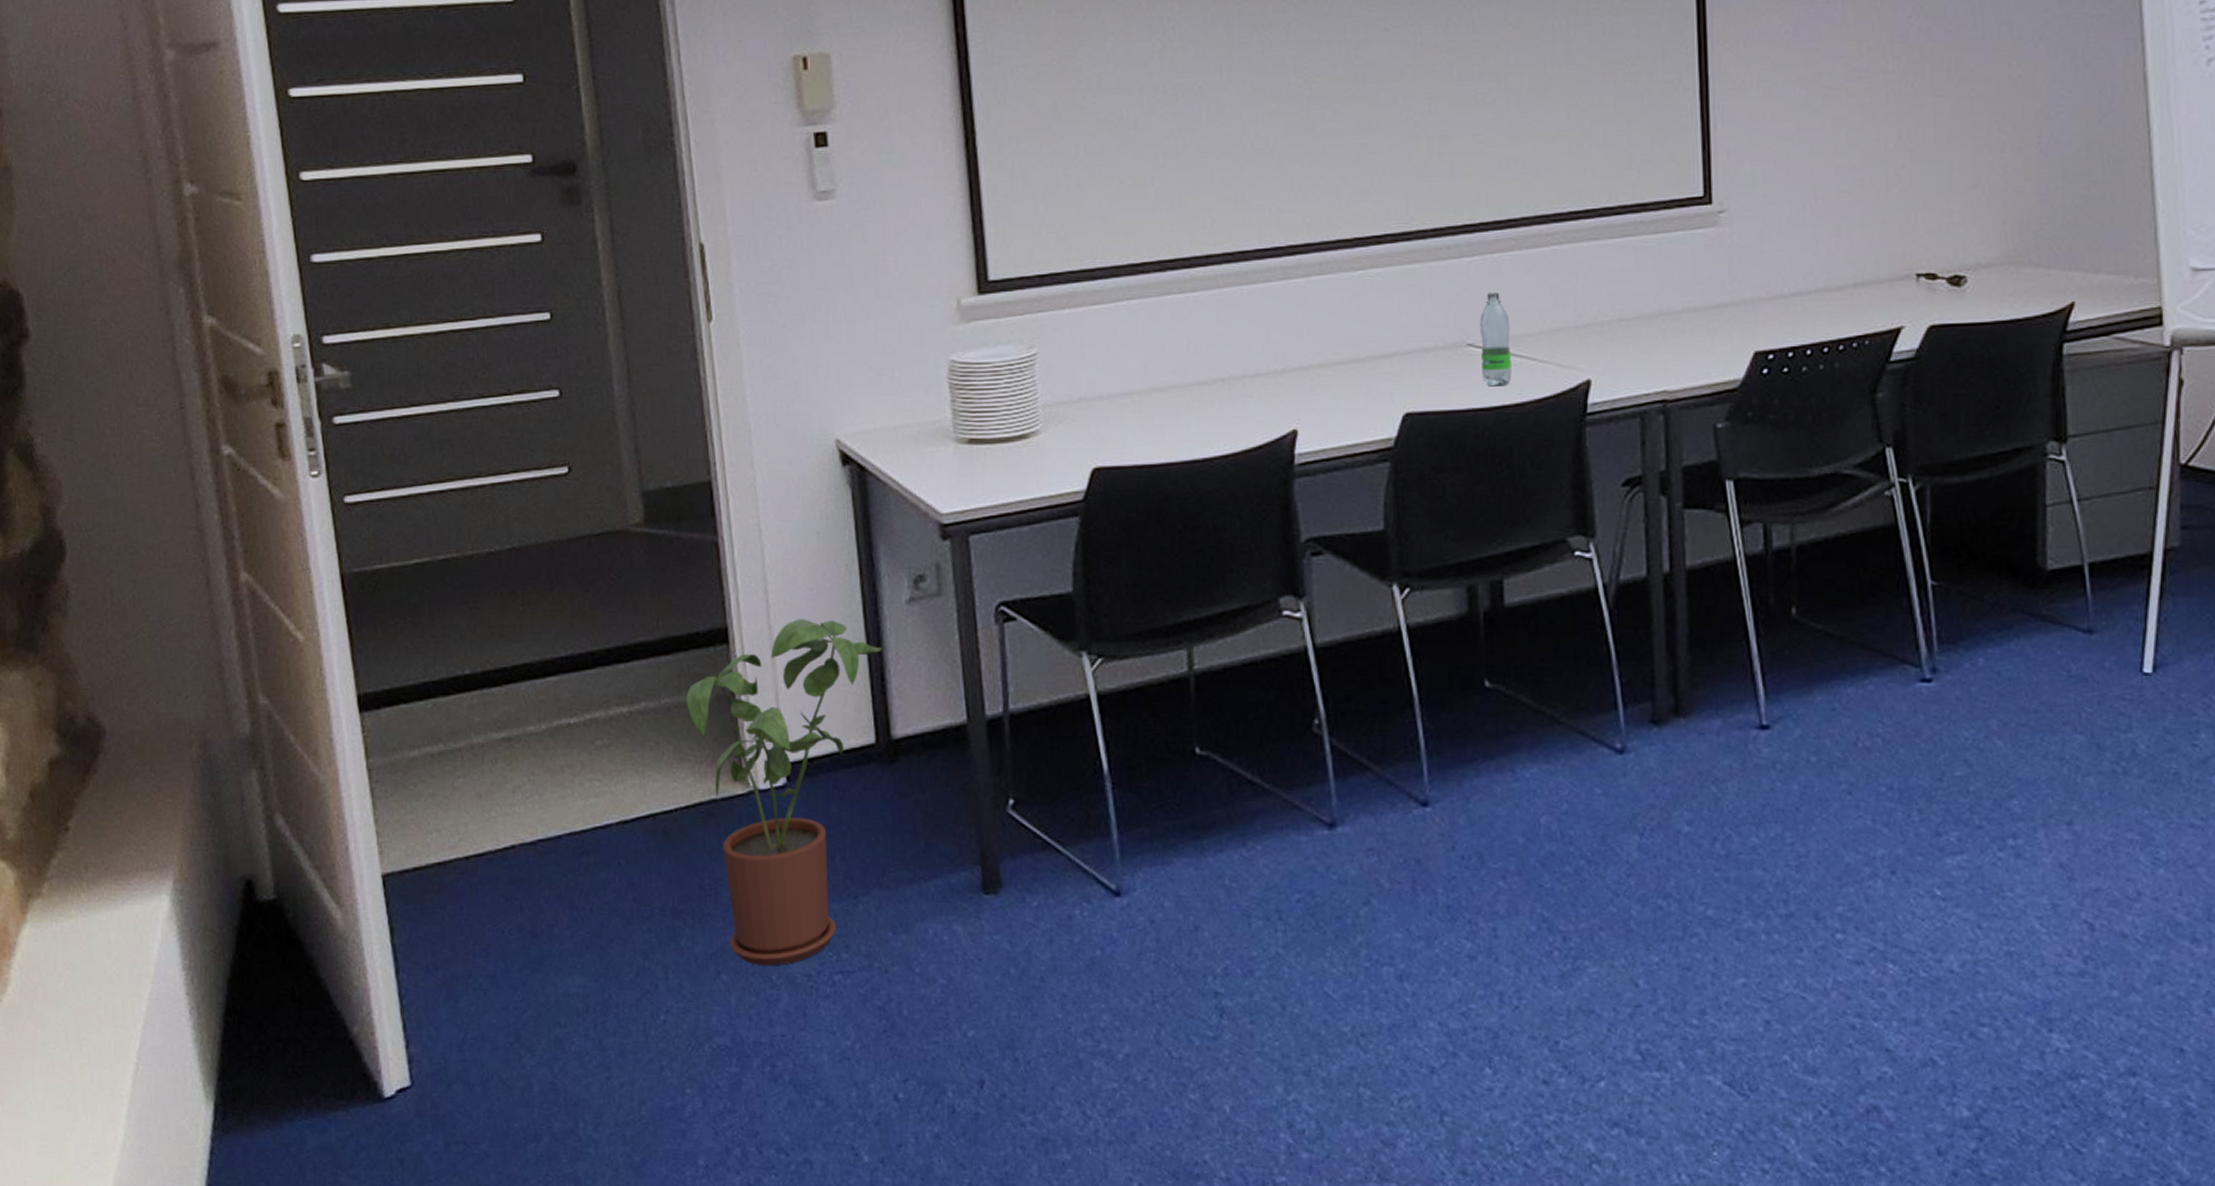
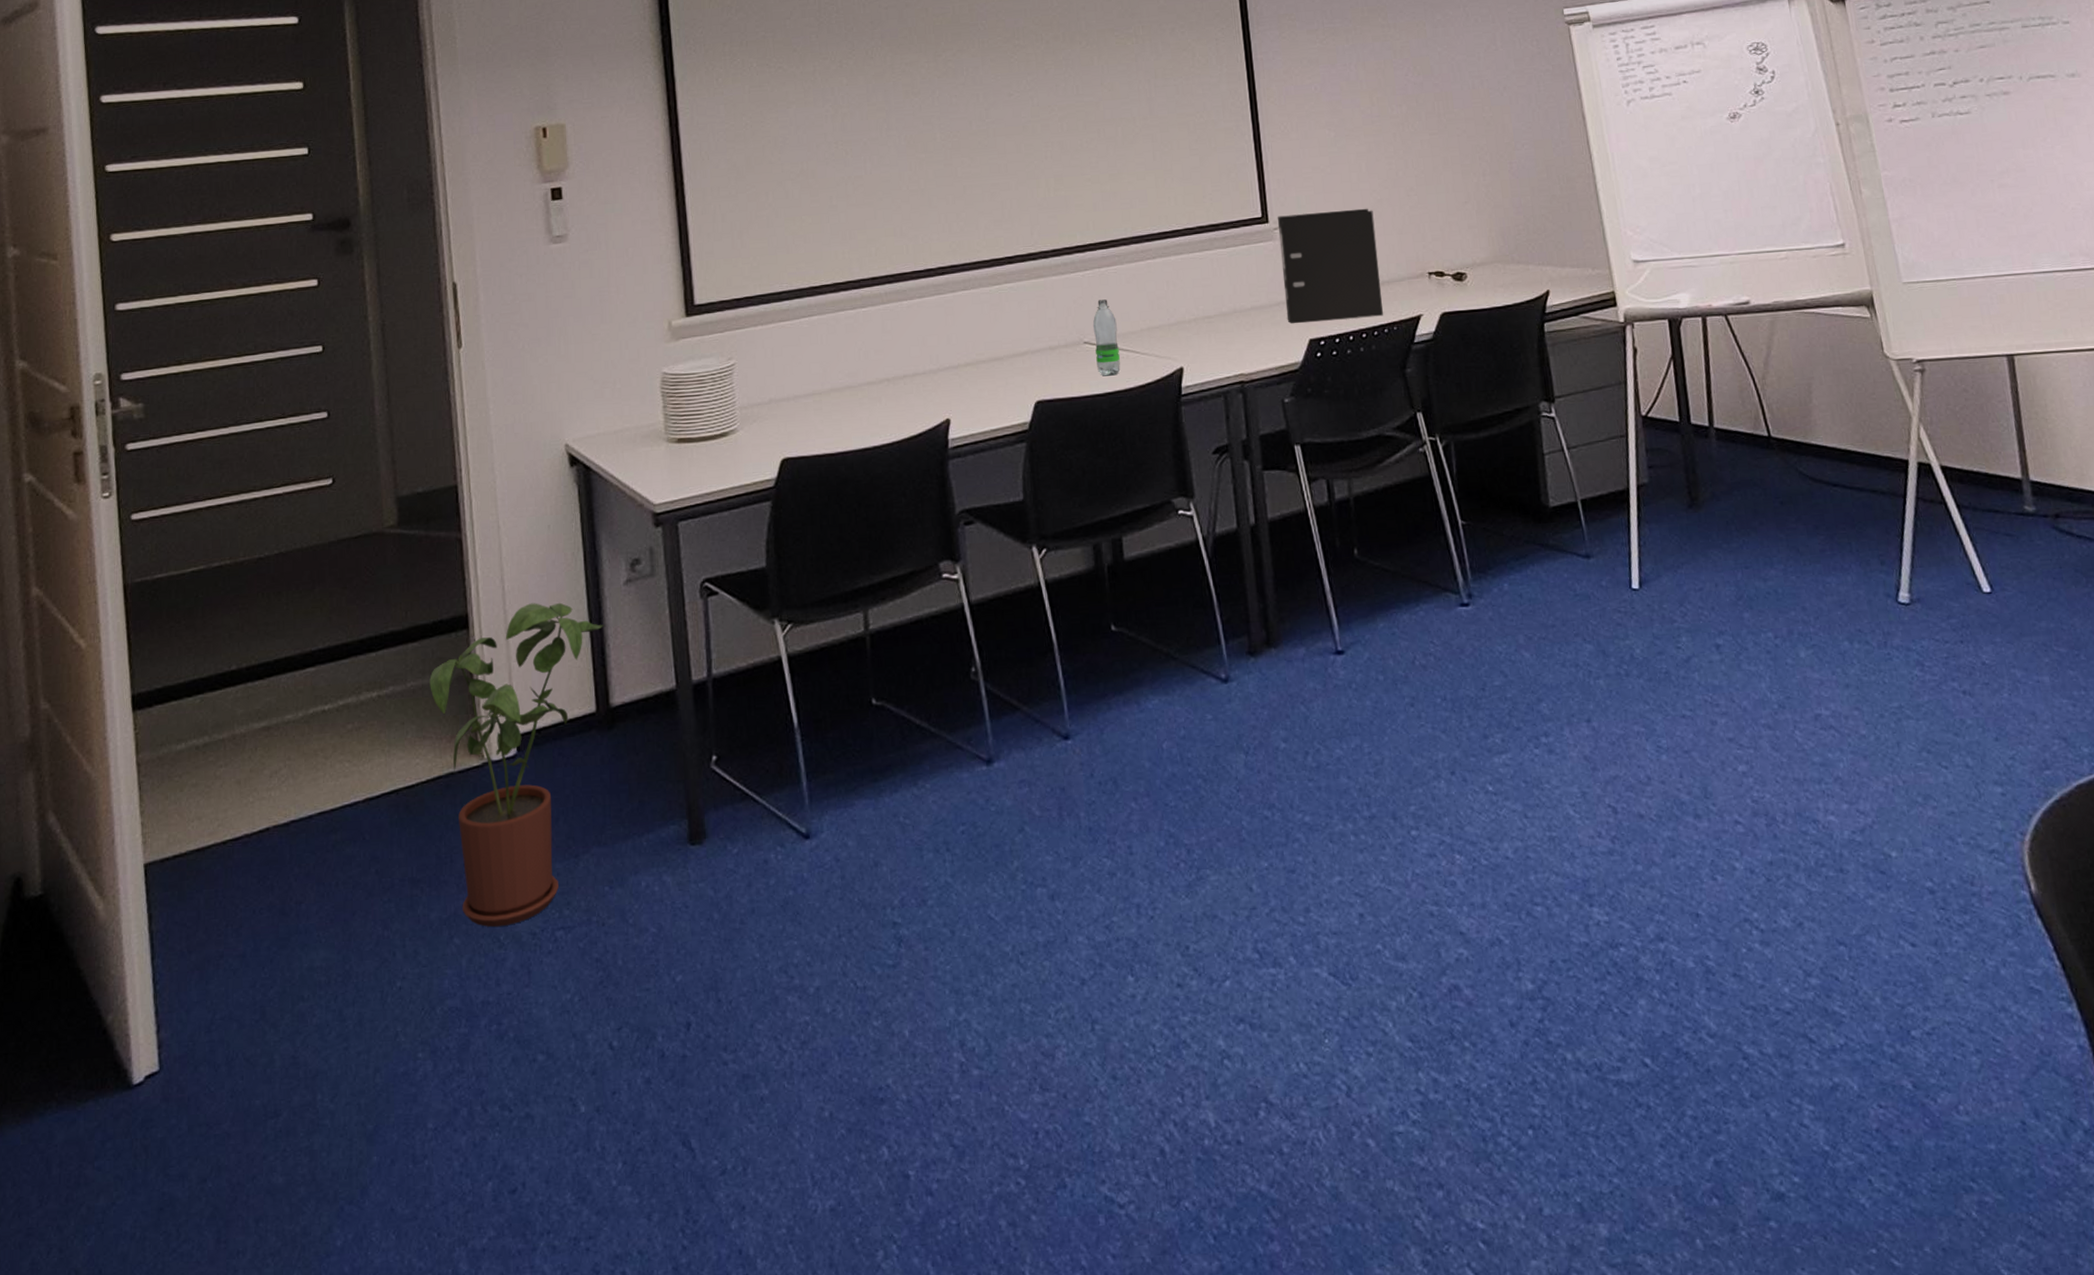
binder: none [1723,189,1853,332] -> present [1277,208,1383,324]

